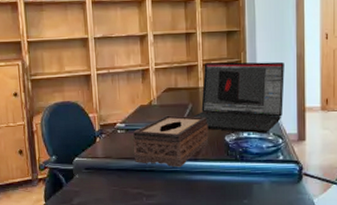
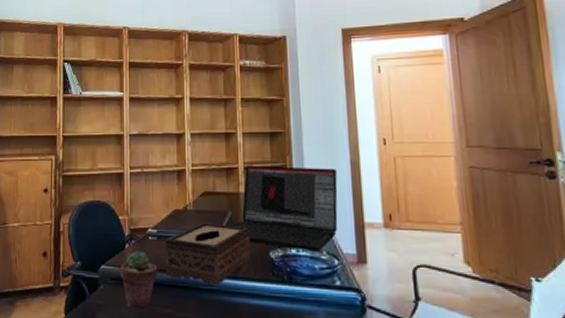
potted succulent: none [92,142,128,191] -> present [120,250,158,308]

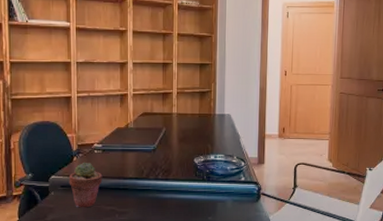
tissue box: present [165,222,251,286] -> none [108,138,180,186]
laptop: present [232,166,338,252] -> none [166,91,249,157]

